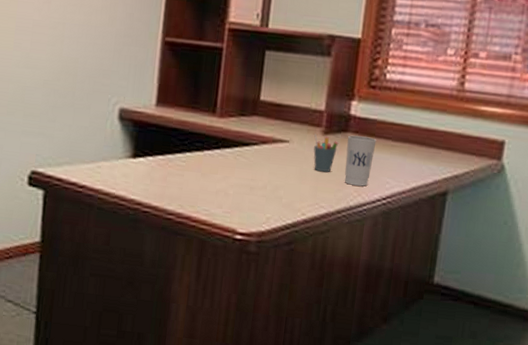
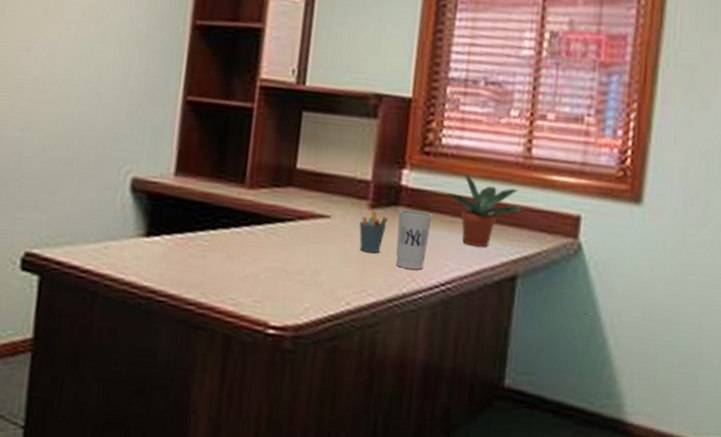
potted plant: none [388,103,456,168] -> present [446,171,524,248]

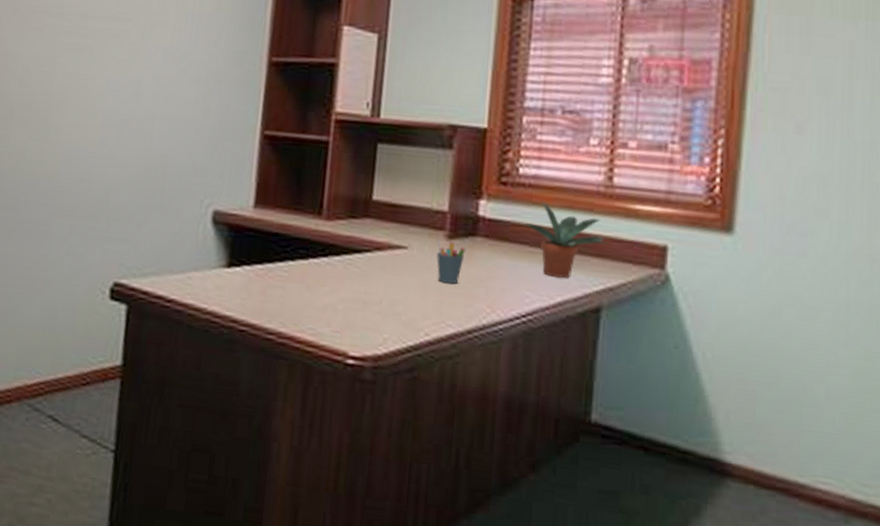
cup: present [395,209,432,270] -> none [474,240,511,301]

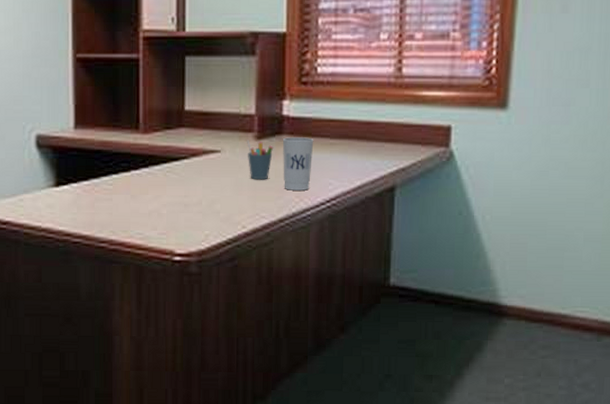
cup: none [474,240,511,301] -> present [282,137,314,191]
potted plant: present [524,201,607,278] -> none [325,96,399,165]

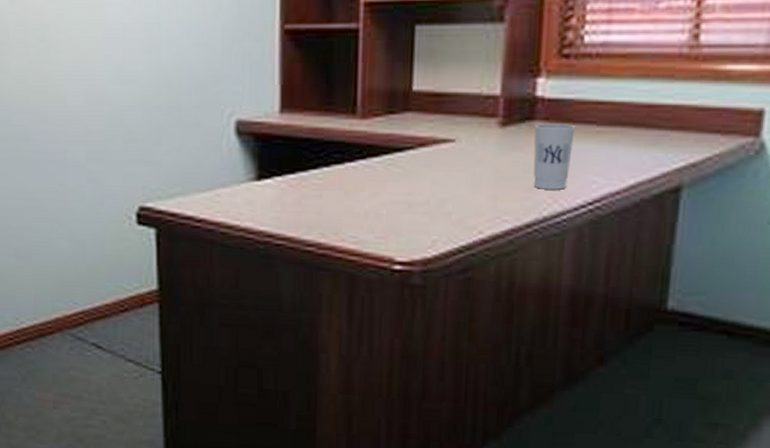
pen holder: present [247,139,274,180] -> none [488,126,523,176]

